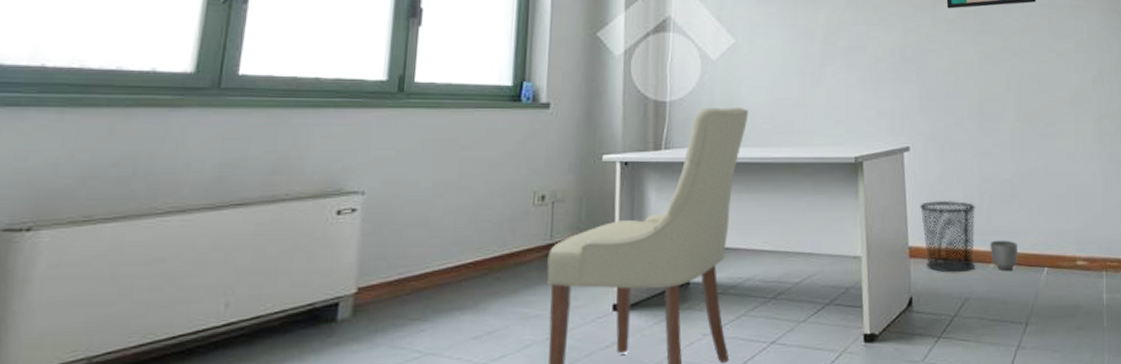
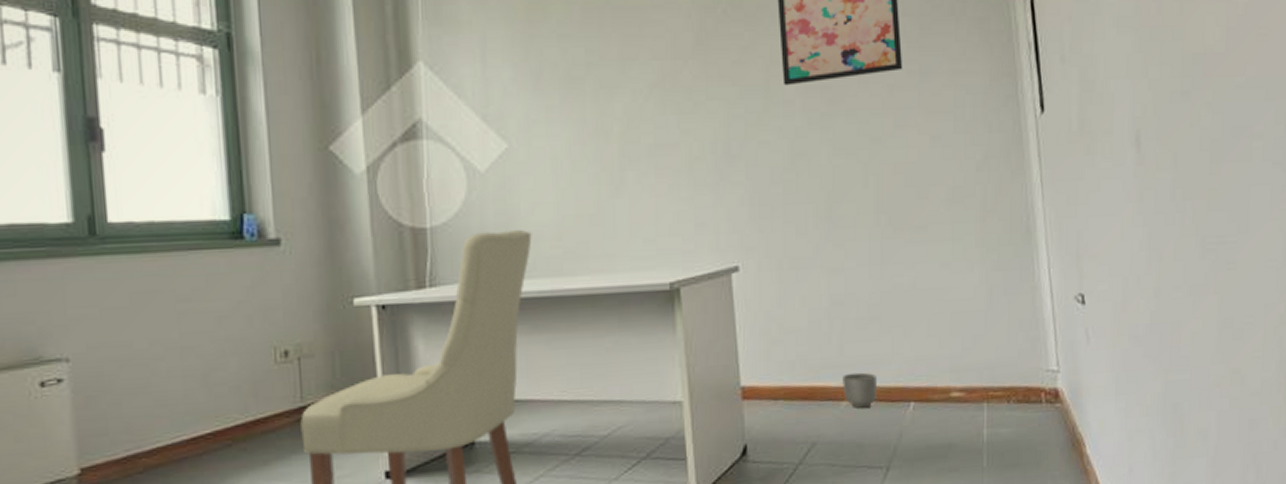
waste bin: present [920,200,976,273] -> none [754,329,825,415]

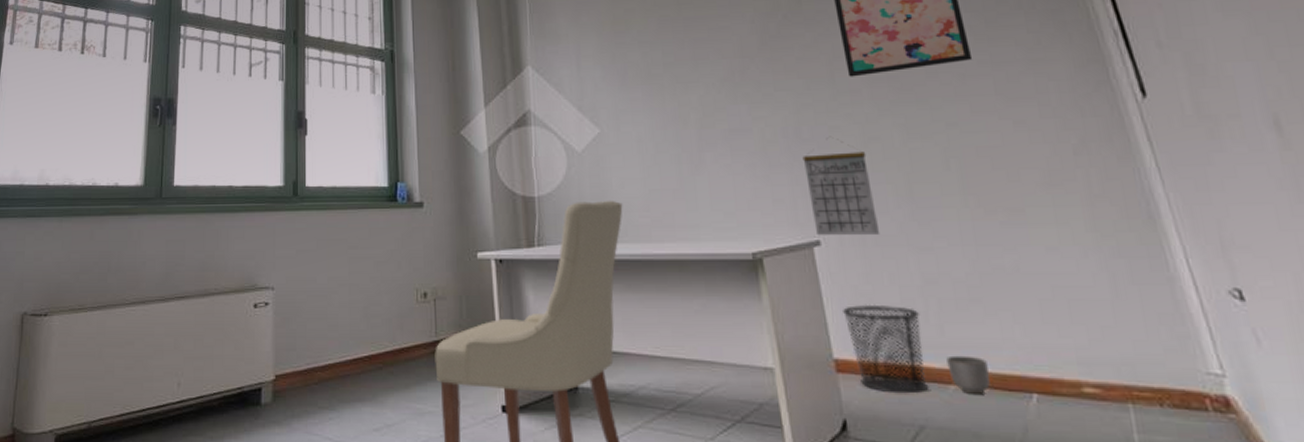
calendar: none [729,155,797,260] -> present [802,139,881,235]
waste bin: none [754,329,825,415] -> present [843,304,929,394]

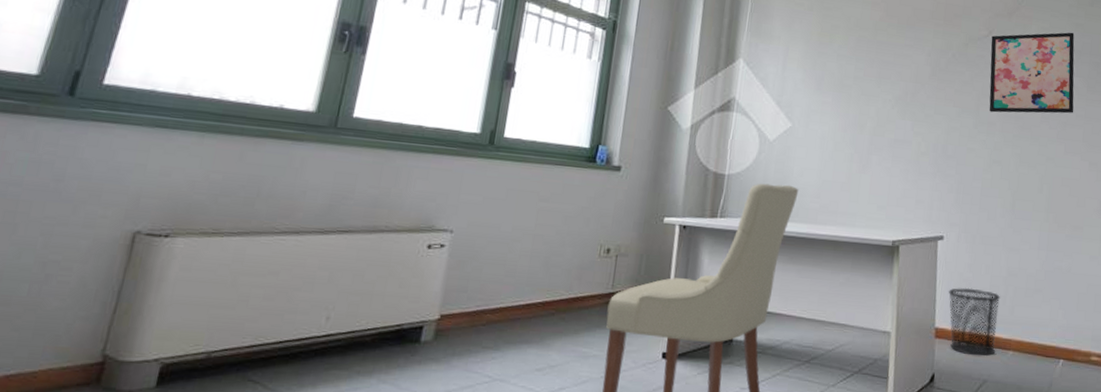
calendar: present [802,139,881,235] -> none [942,158,989,236]
planter: present [946,355,990,394] -> none [1010,329,1037,359]

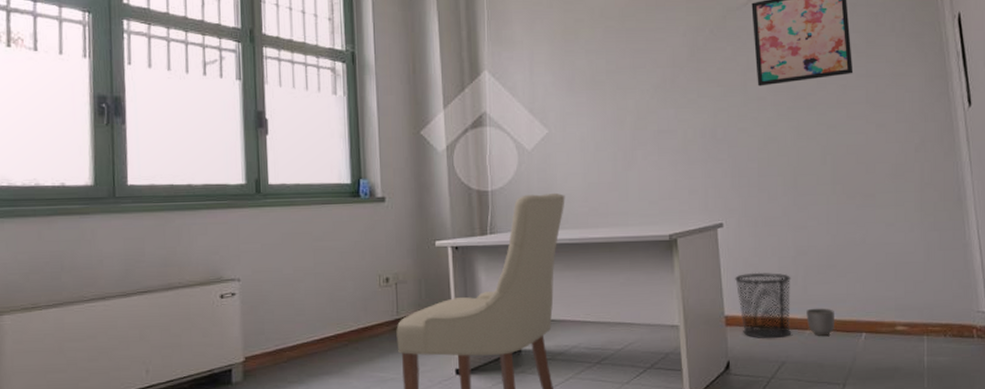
planter: none [1010,329,1037,359] -> present [806,308,834,336]

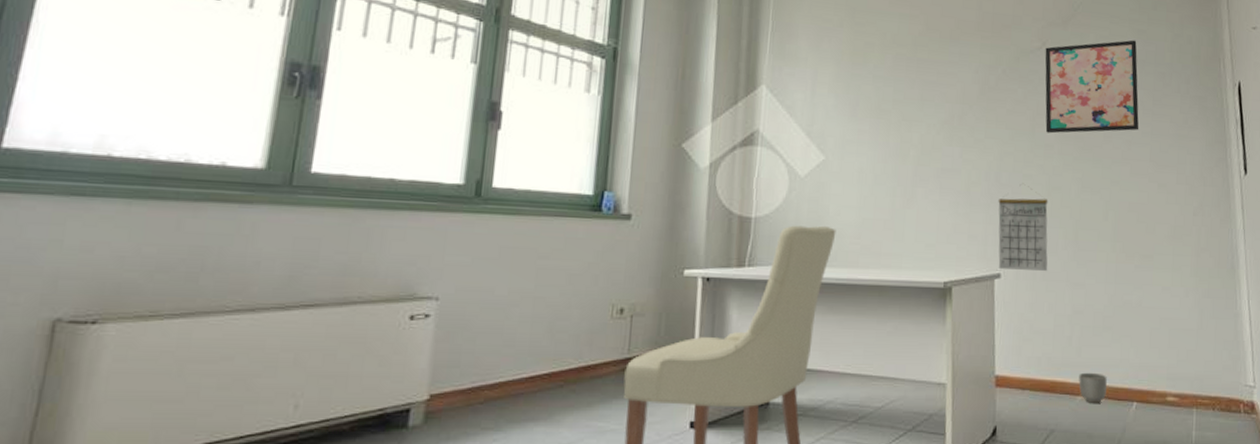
calendar: none [715,139,769,219] -> present [998,186,1048,271]
waste bin: present [735,272,792,339] -> none [1009,329,1066,404]

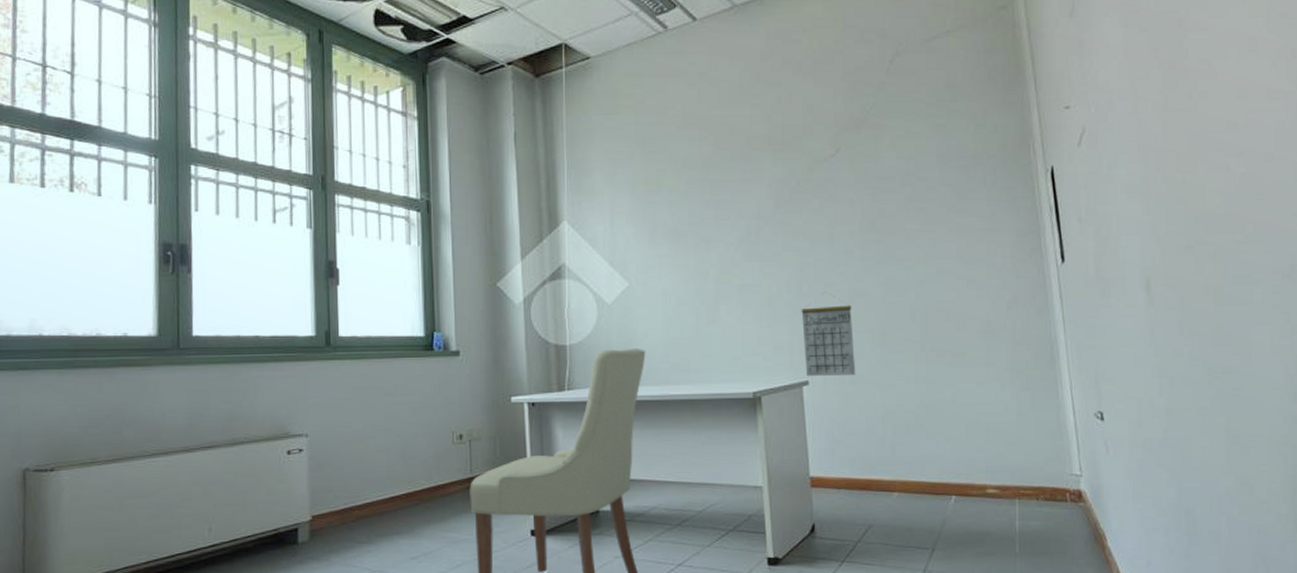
wall art: present [1045,39,1139,134] -> none [839,135,944,240]
planter: present [1079,372,1107,403] -> none [894,469,923,499]

